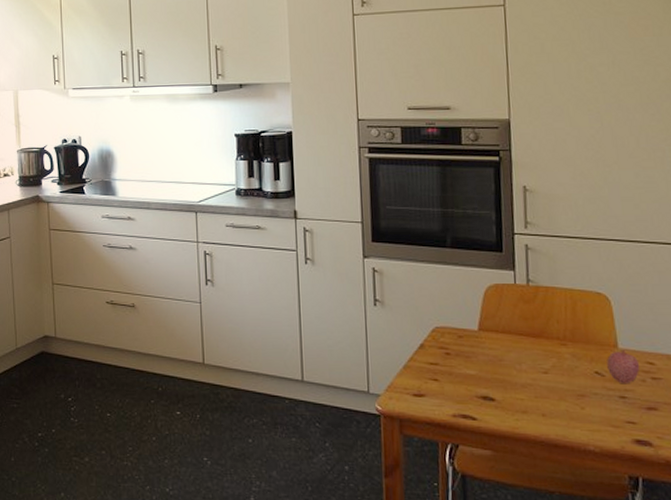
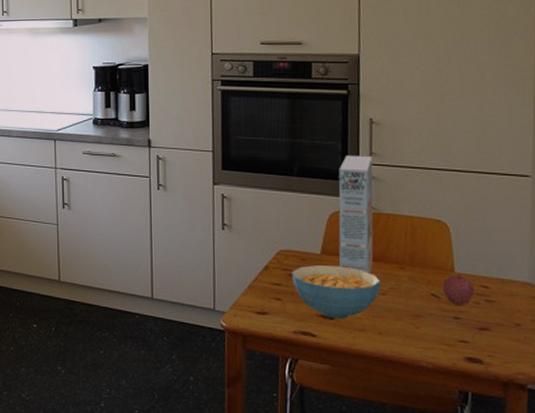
cereal bowl: none [449,343,542,401] -> present [292,265,381,320]
cereal box: none [493,225,533,351] -> present [338,155,374,274]

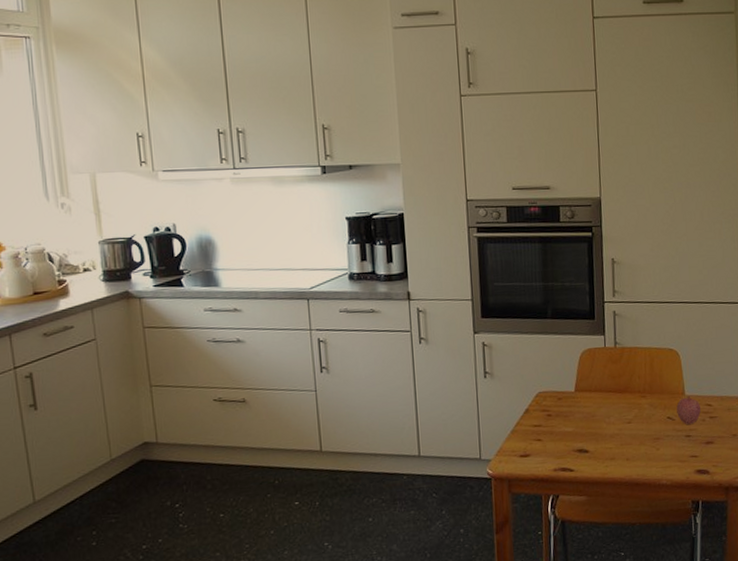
cereal bowl: present [292,265,381,320] -> none [550,401,627,452]
cereal box: present [338,155,374,274] -> none [587,294,619,405]

